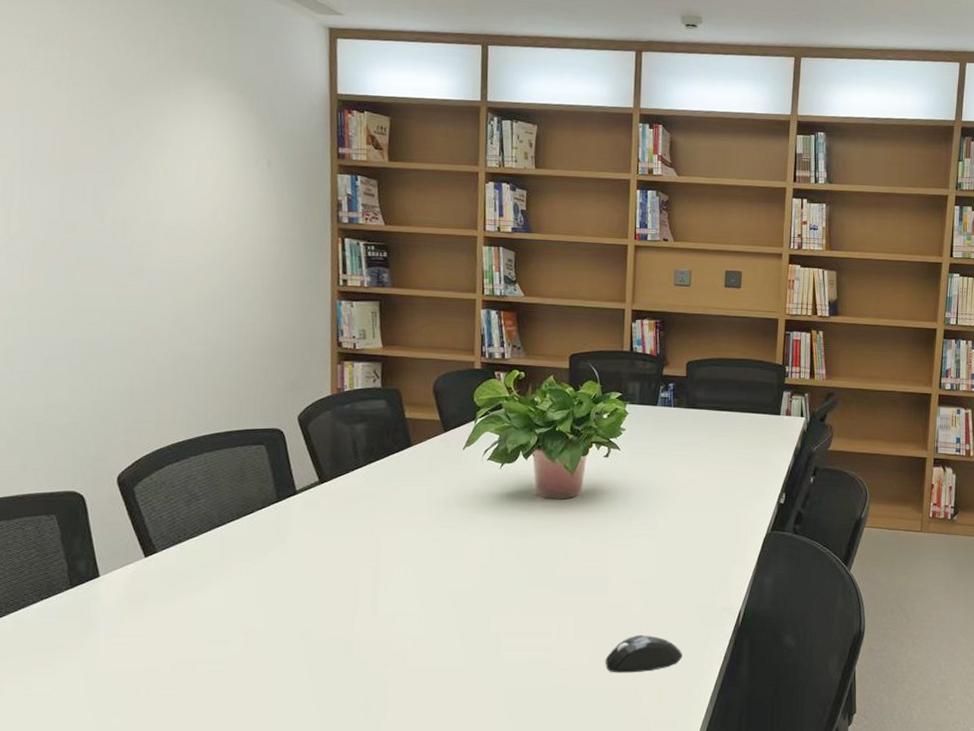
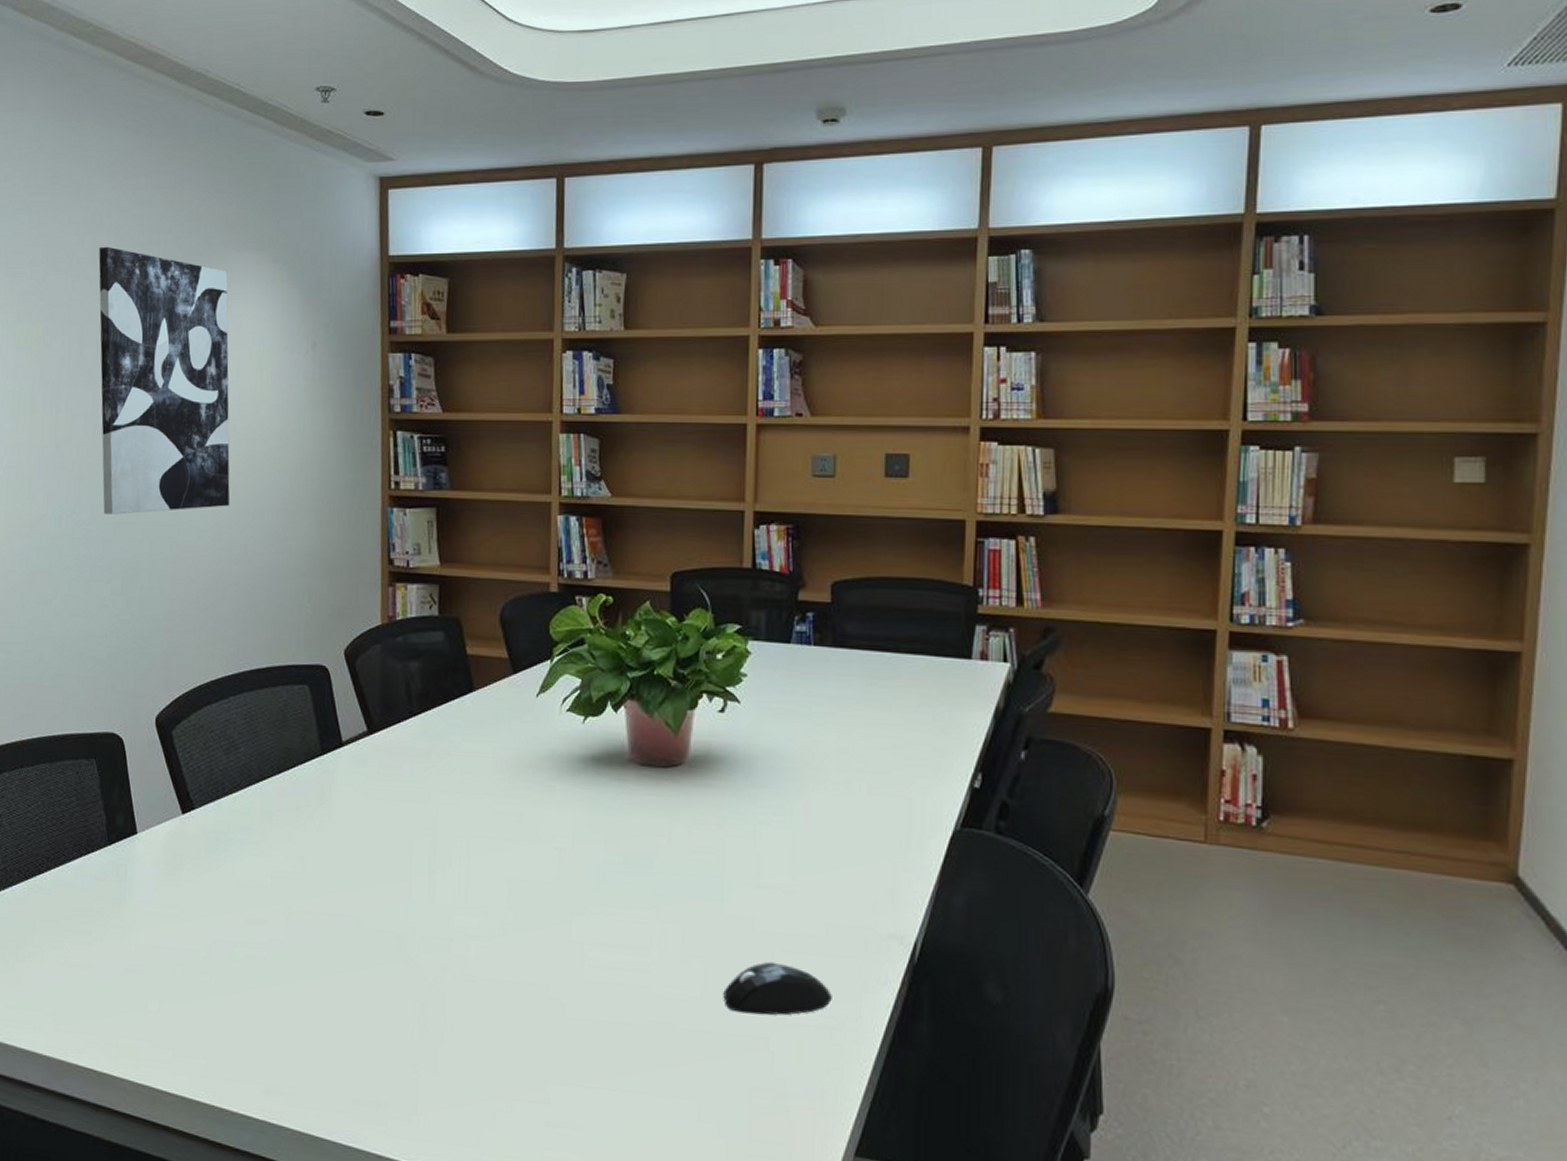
wall art: none [53,60,190,301] -> present [98,246,230,515]

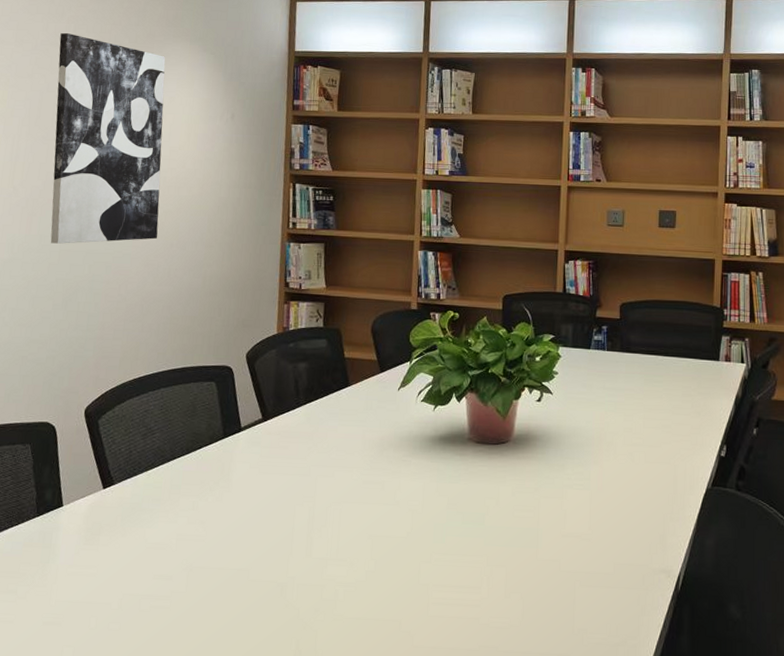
mouse: present [723,961,832,1016] -> none [536,594,618,637]

